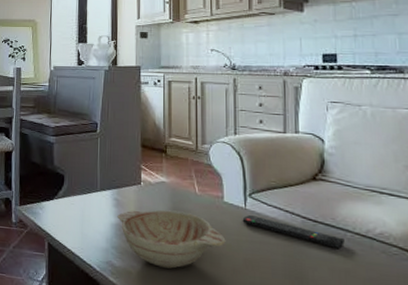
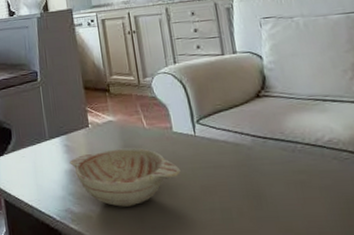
remote control: present [242,214,345,250] -> none [193,140,296,163]

